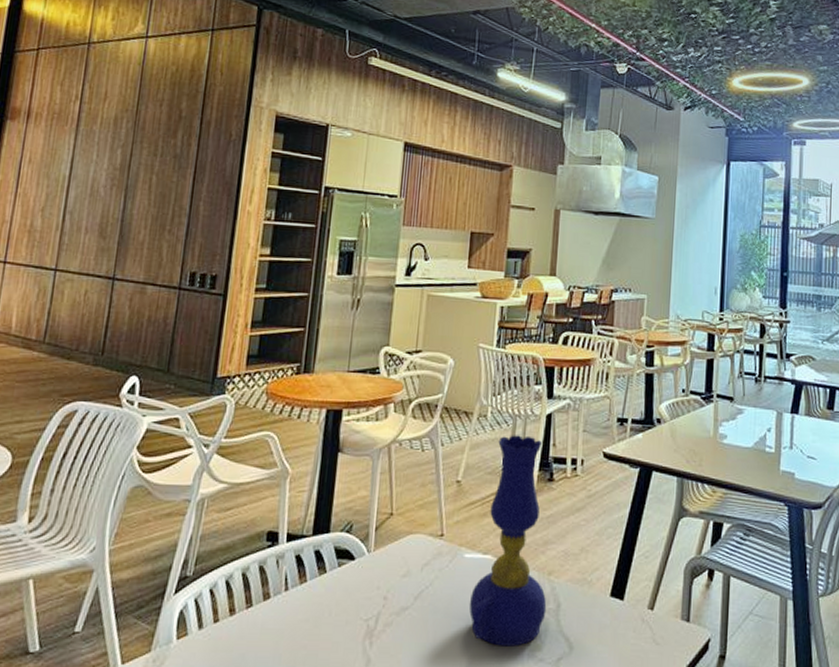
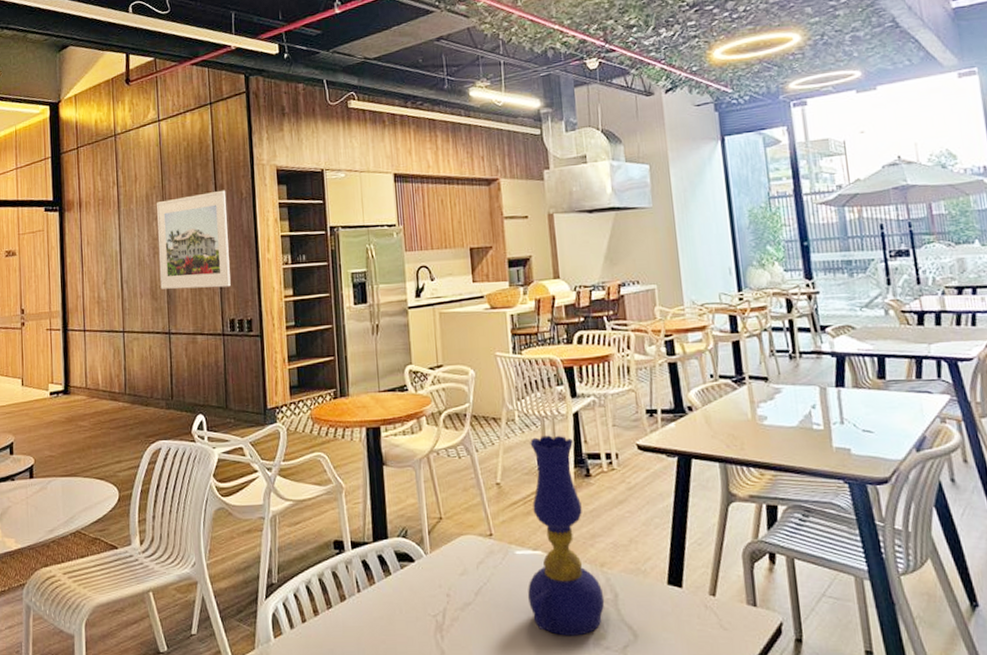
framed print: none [112,127,213,236] -> present [156,190,231,289]

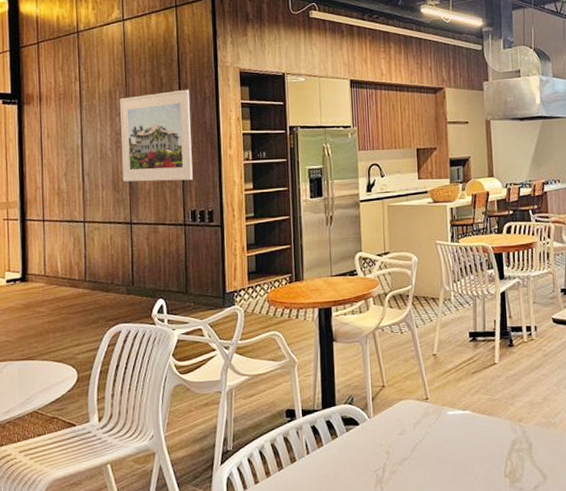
oil lamp: present [527,435,605,636] -> none [456,311,521,482]

